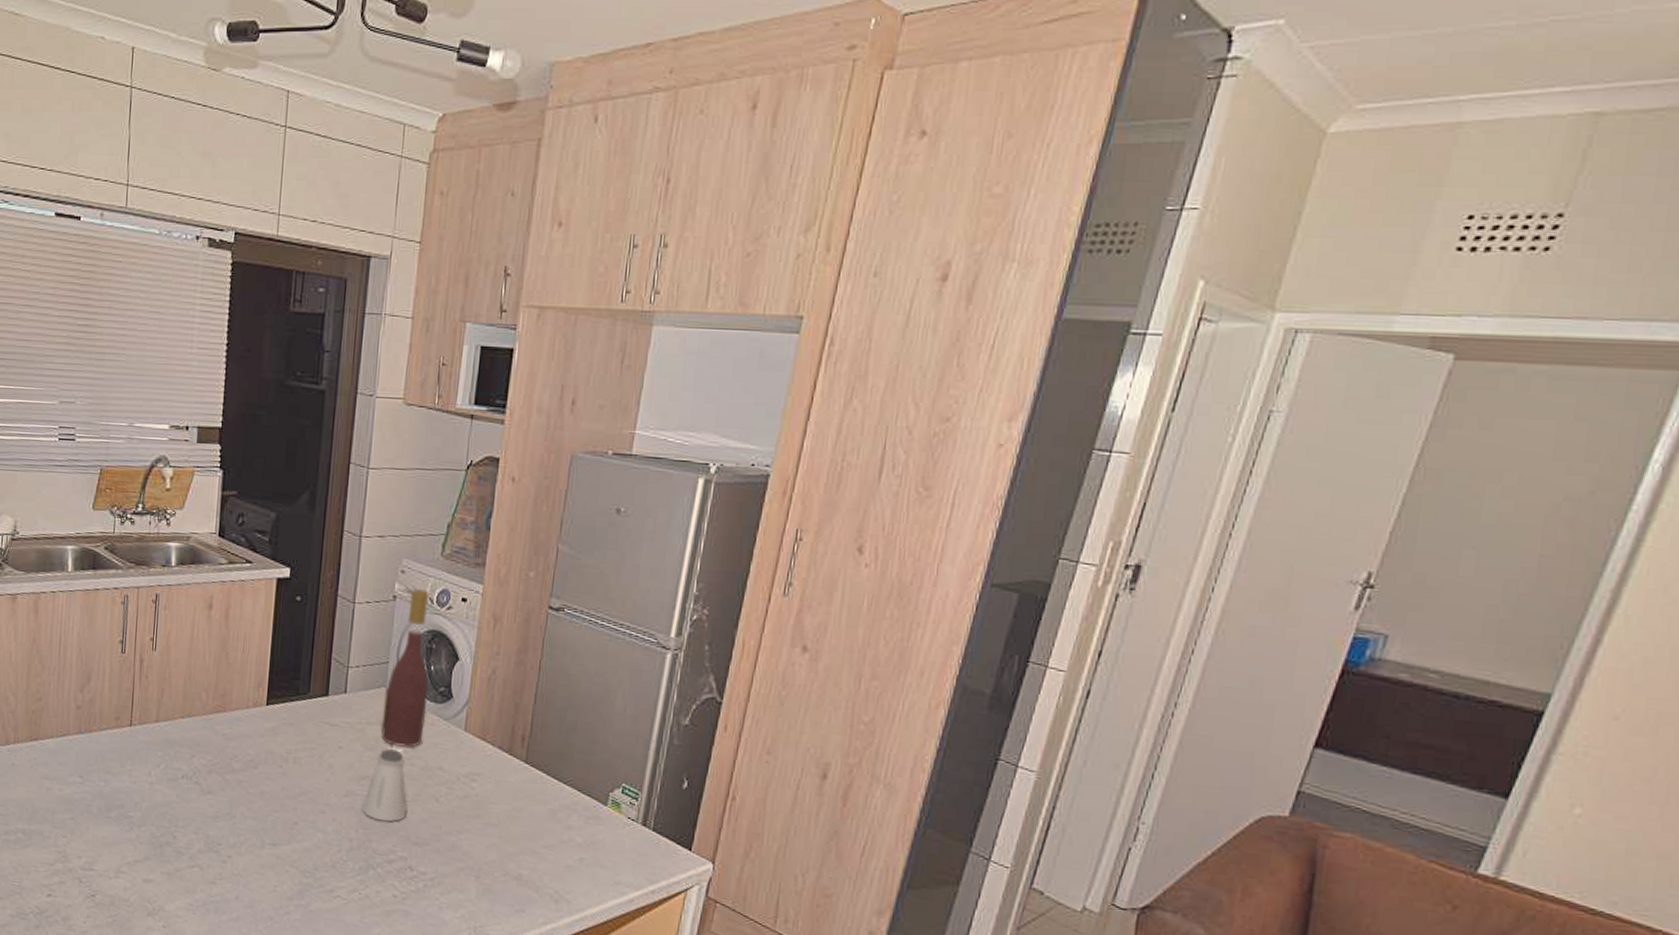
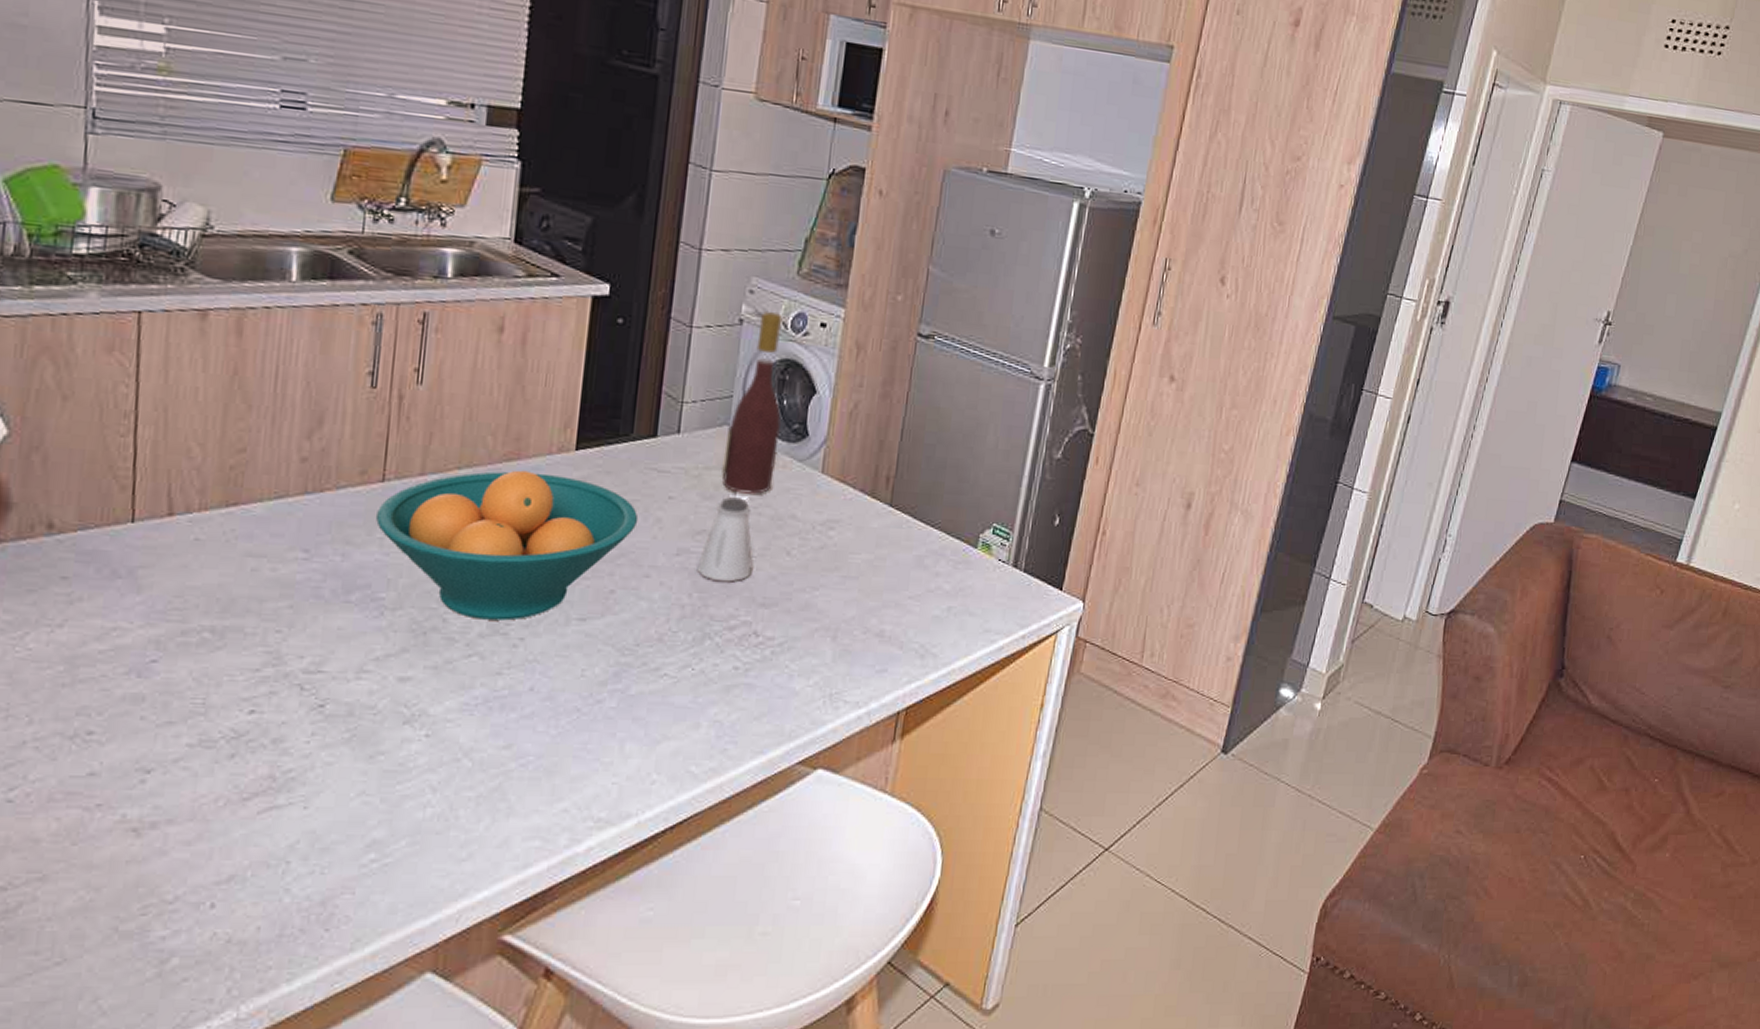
fruit bowl: none [127,720,315,841] -> present [376,470,639,621]

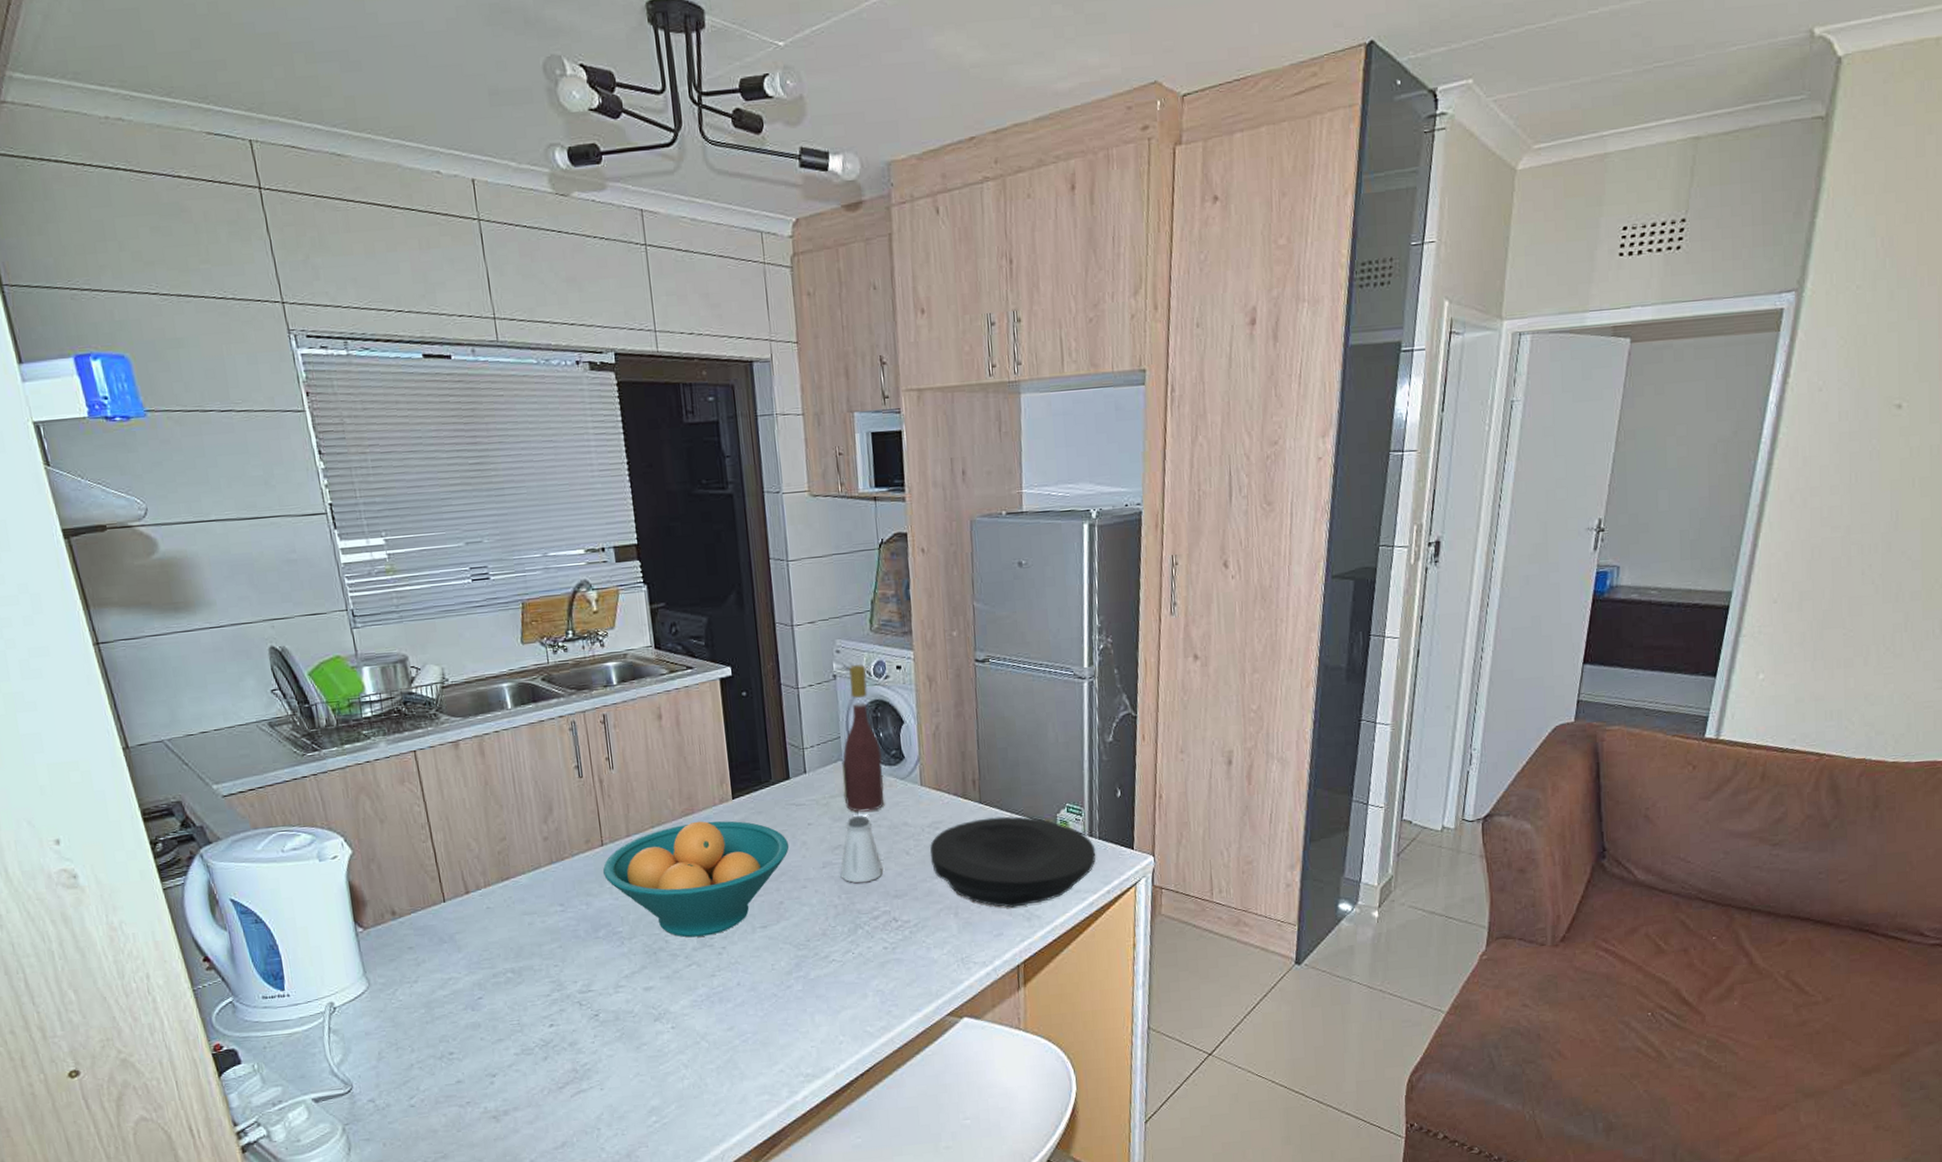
plate: none [815,524,1018,640] -> present [930,816,1096,908]

